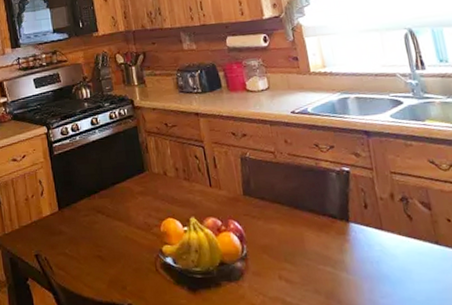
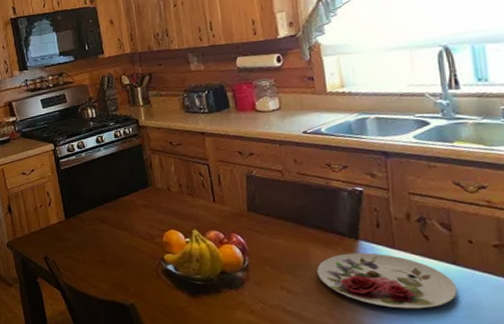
plate: none [312,235,443,294] -> present [317,253,458,309]

